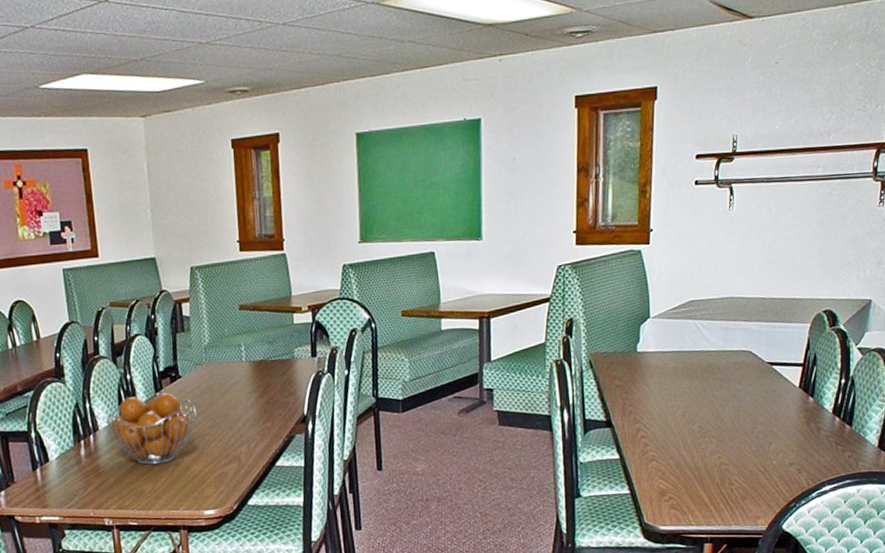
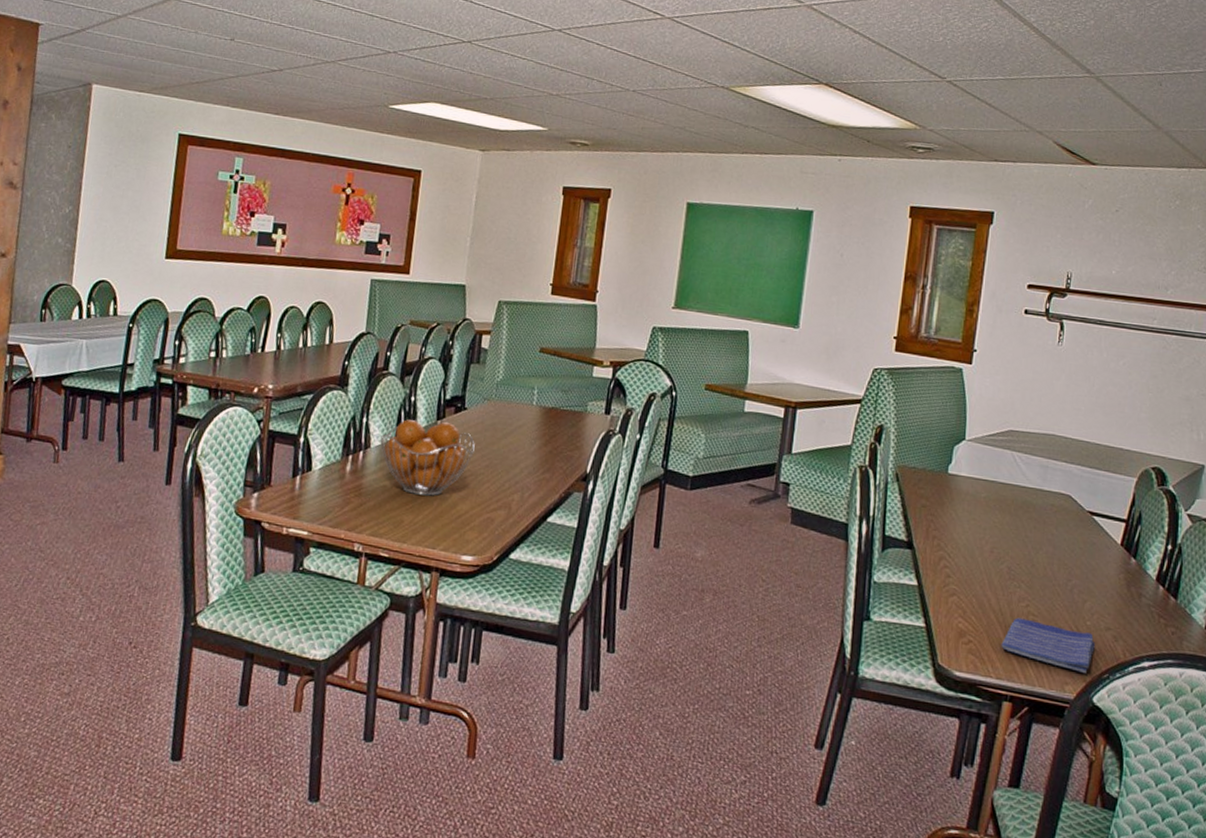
dish towel: none [699,469,781,506] -> present [1001,617,1095,673]

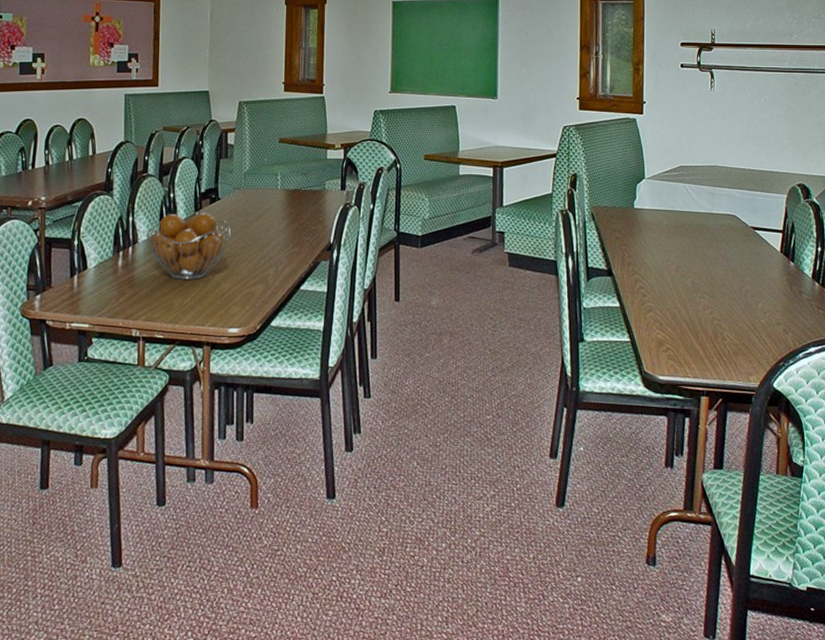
dish towel: present [1001,617,1095,673] -> none [694,324,770,364]

